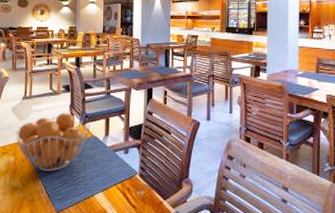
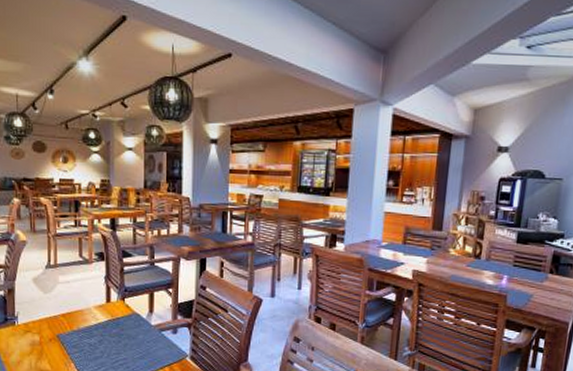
fruit basket: present [15,112,91,172] -> none [39,284,131,353]

